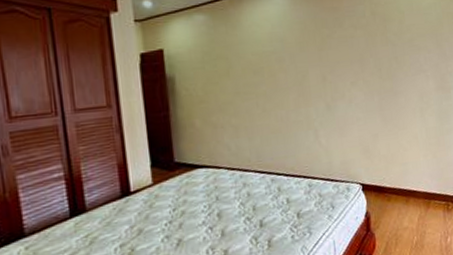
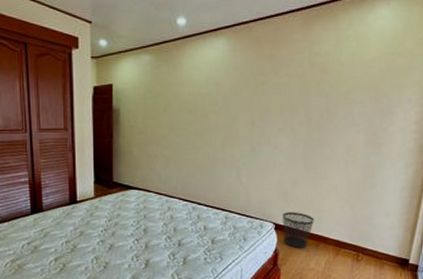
wastebasket: none [367,168,401,208] -> present [282,212,314,248]

